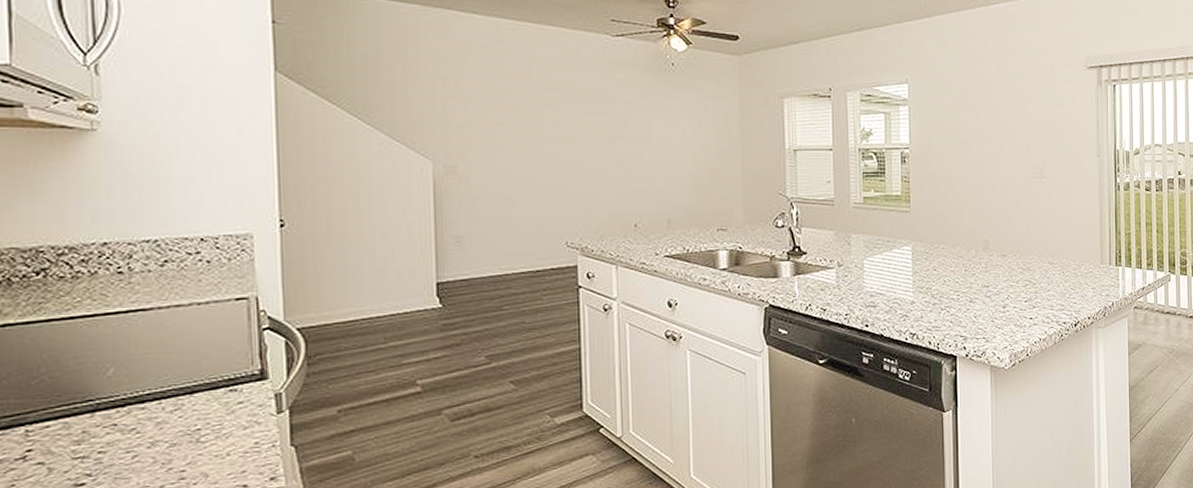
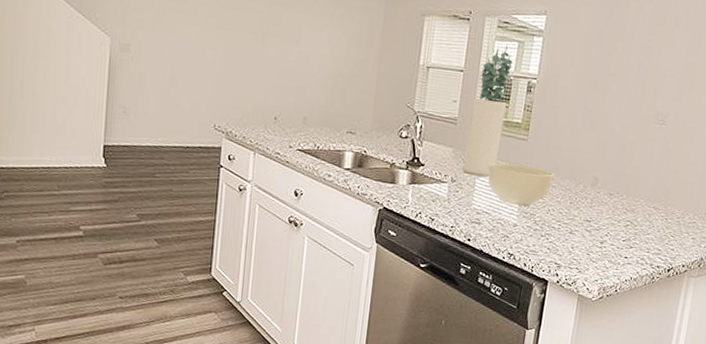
vase: none [847,118,883,257] -> present [462,46,513,177]
bowl: none [875,239,945,282] -> present [487,163,555,206]

